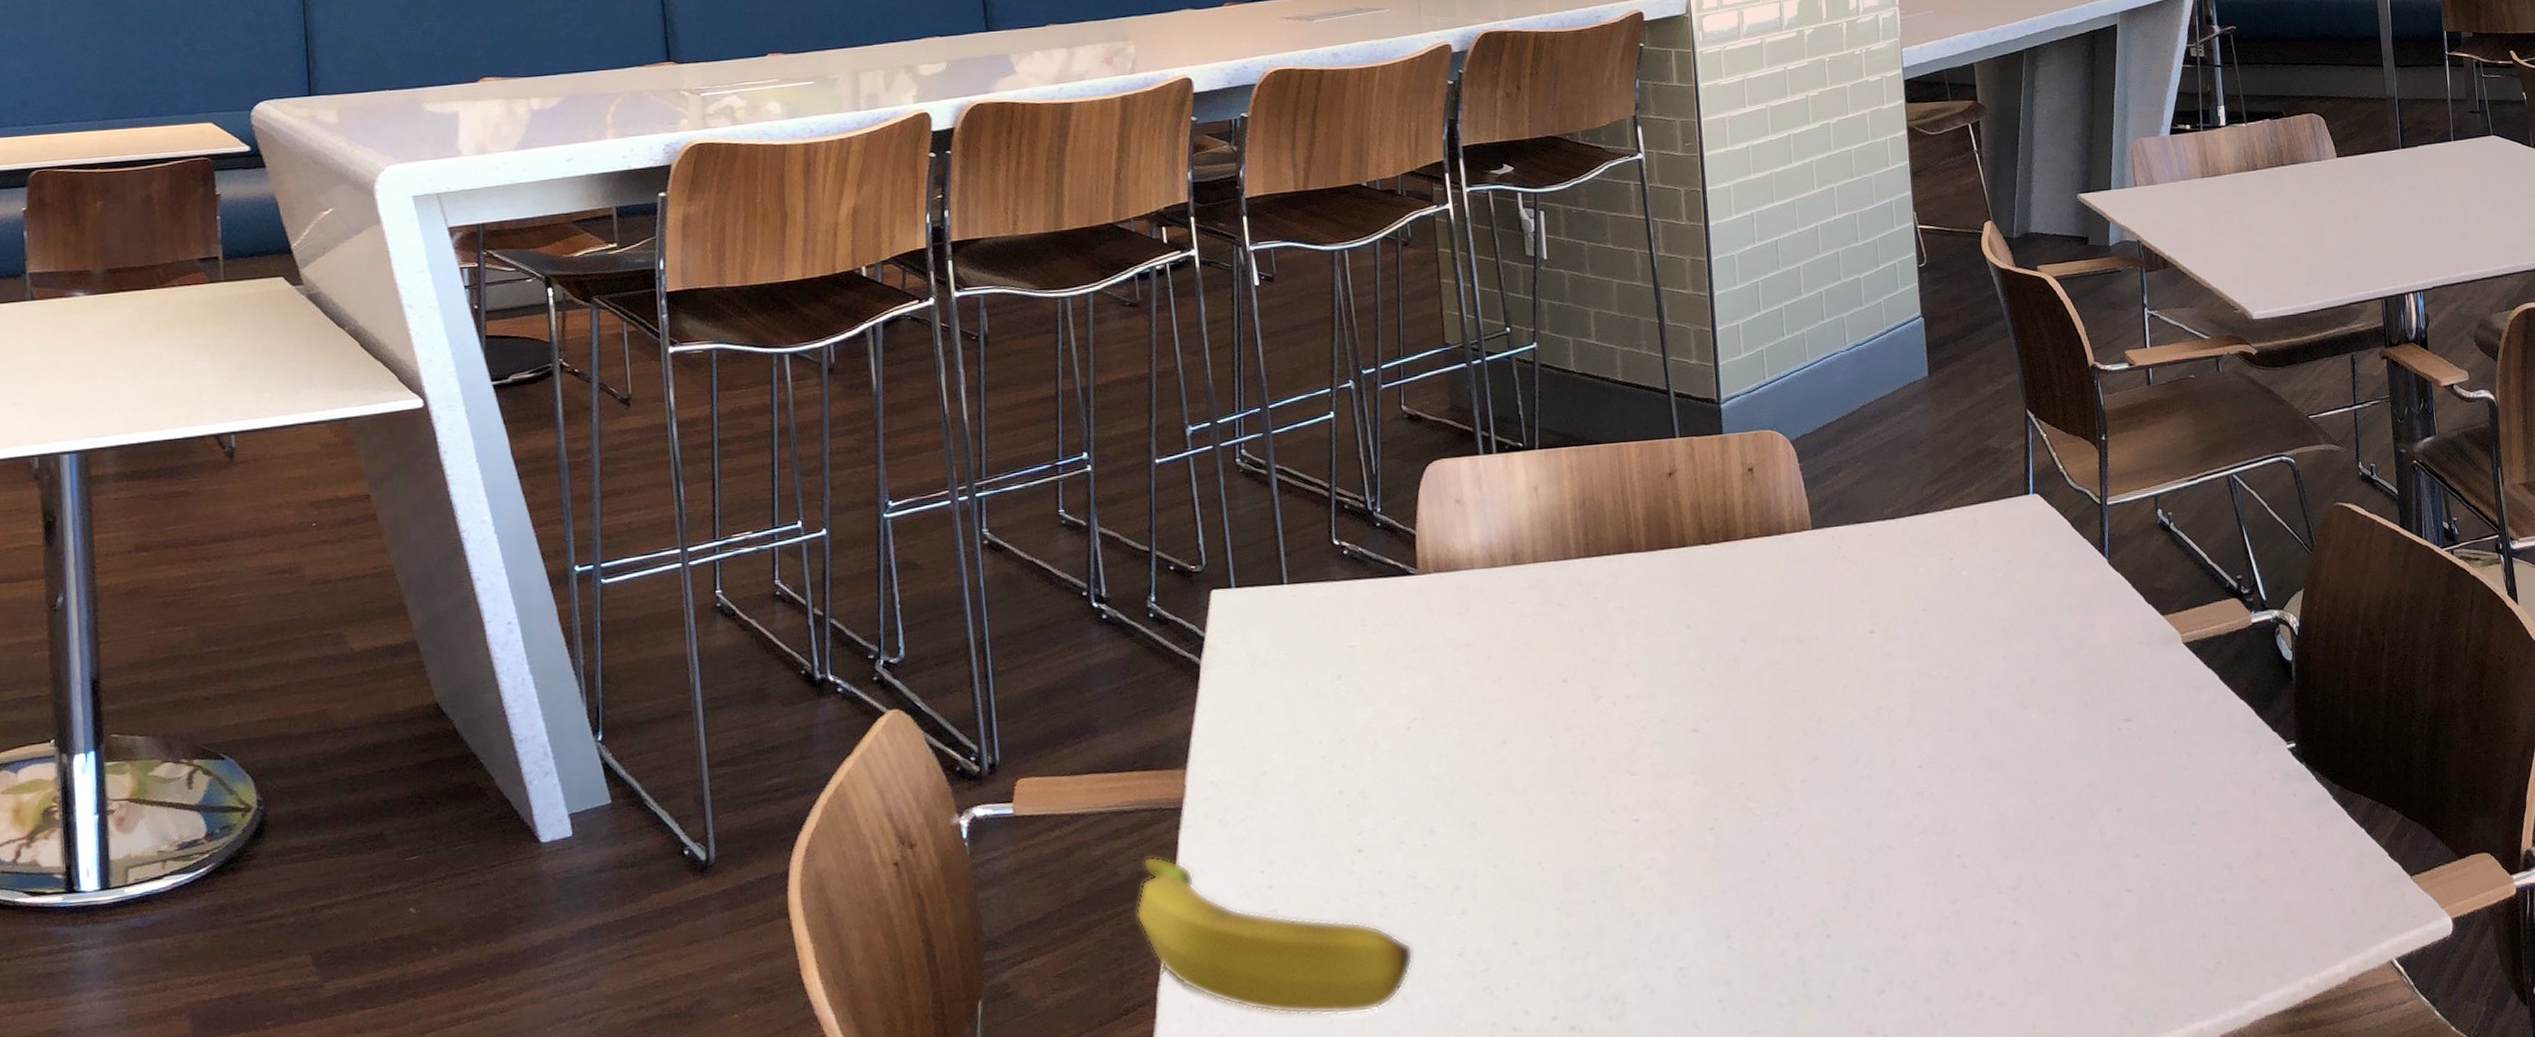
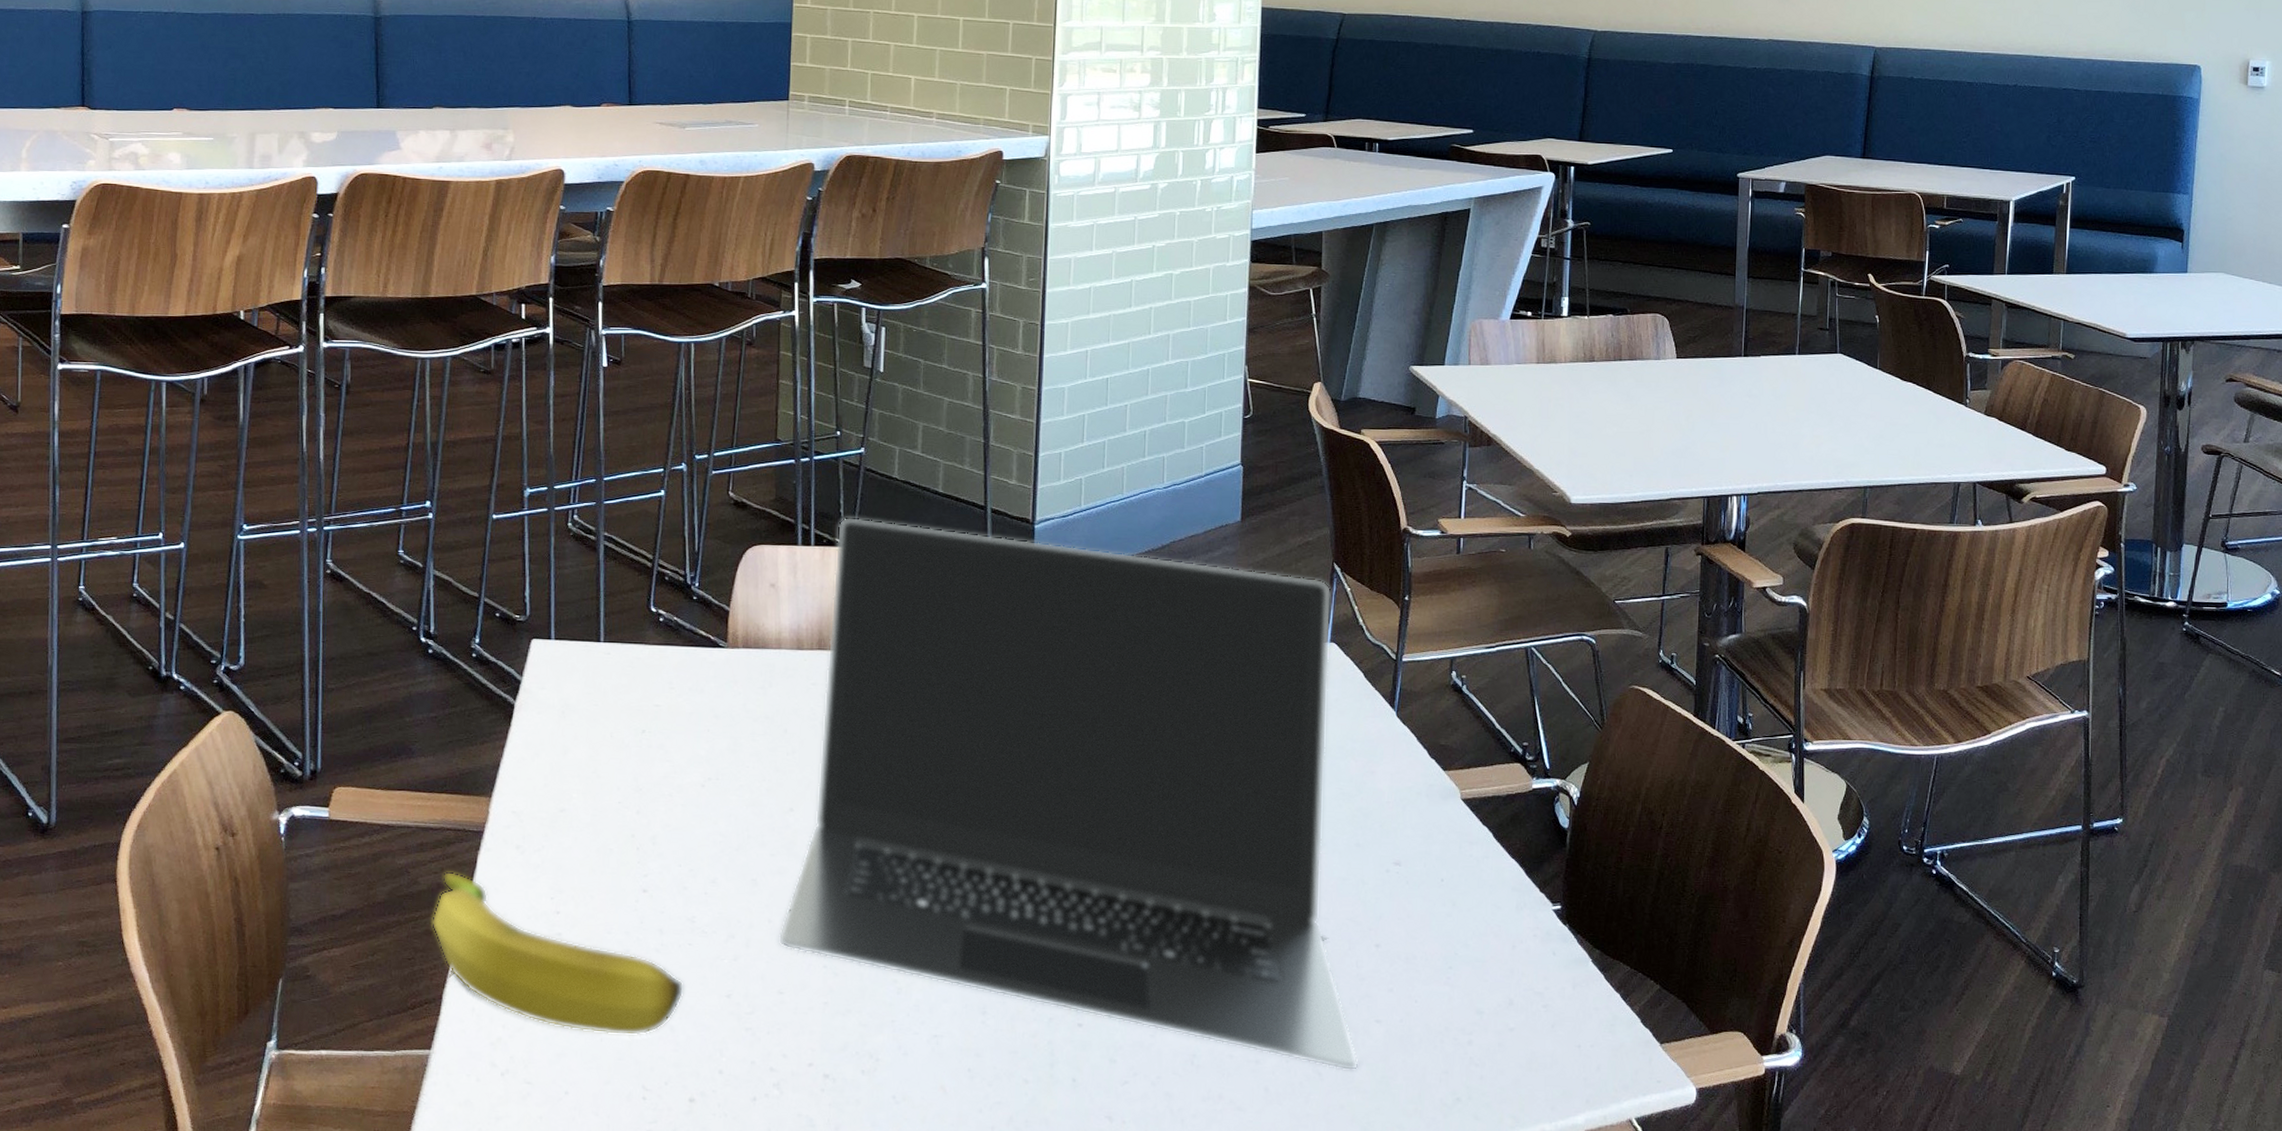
laptop: none [1505,417,2116,949] -> present [778,516,1359,1071]

